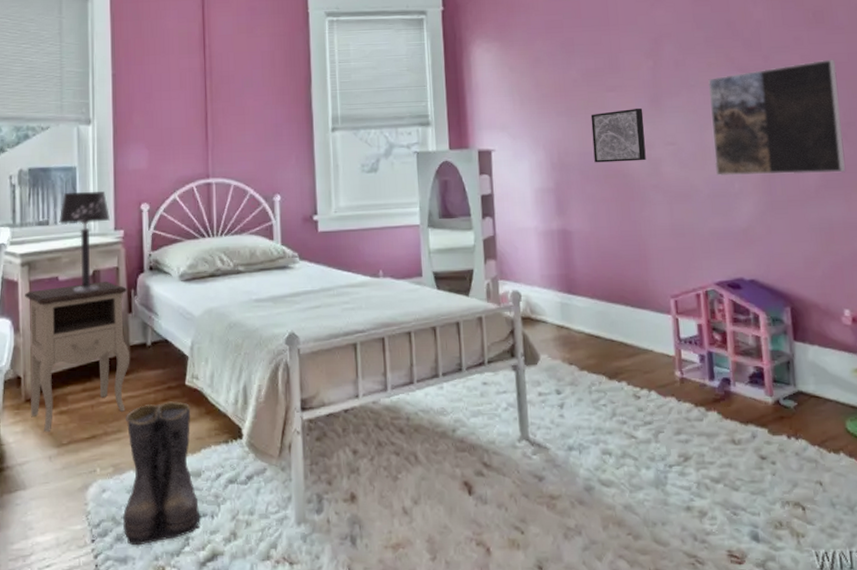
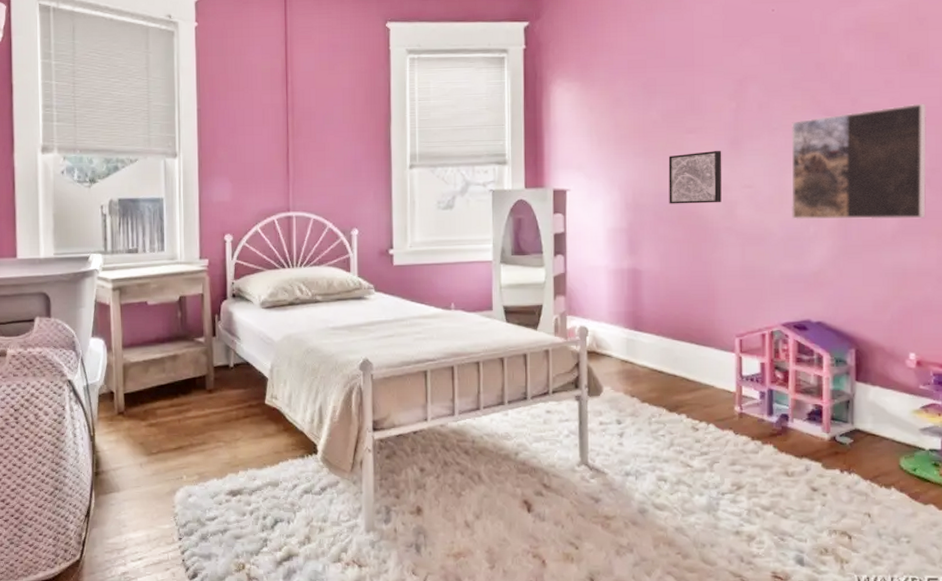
nightstand: present [25,281,130,433] -> none [117,306,214,443]
table lamp: present [59,191,110,292] -> none [147,221,195,316]
boots: present [123,401,201,546] -> none [207,418,278,545]

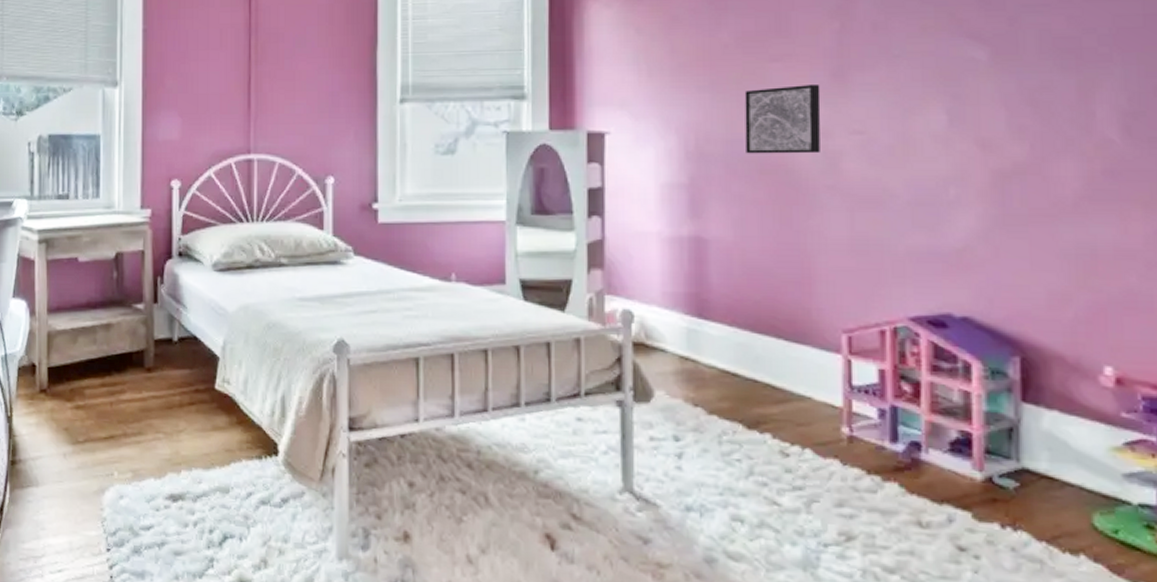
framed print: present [791,103,927,220] -> none [919,22,1126,181]

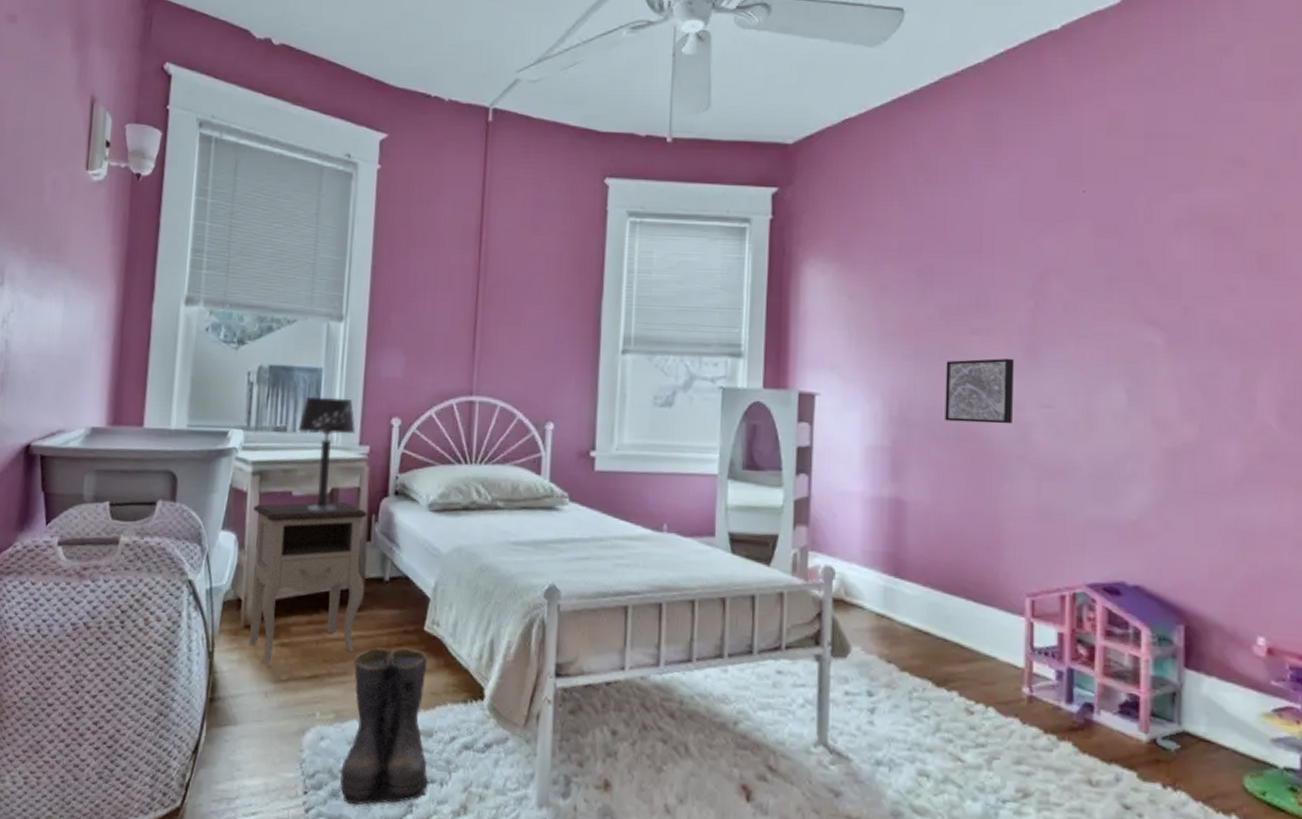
nightstand: none [42,265,154,428] -> present [249,501,368,665]
table lamp: none [80,163,136,277] -> present [298,396,355,512]
boots: none [142,406,227,561] -> present [340,647,428,805]

